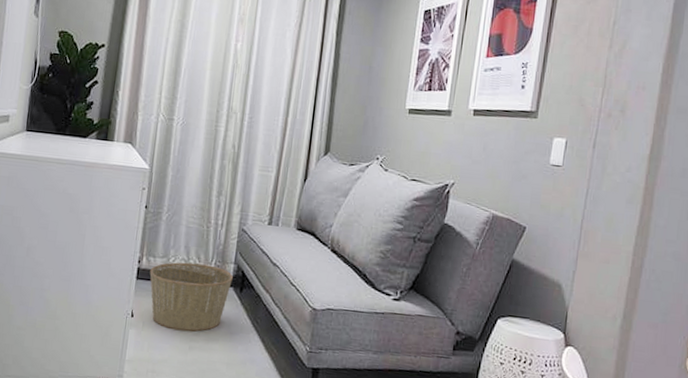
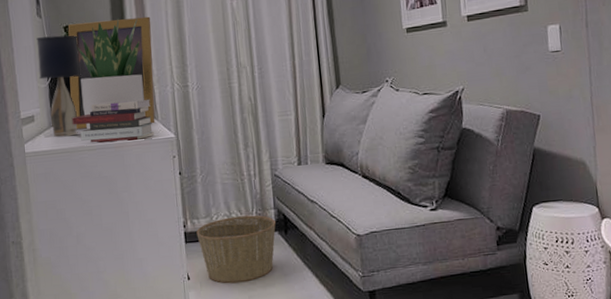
table lamp: none [22,37,71,145] -> present [36,35,81,138]
books: none [46,116,131,164] -> present [71,99,154,143]
picture frame: none [49,29,150,151] -> present [68,16,155,130]
planter: none [60,34,136,142] -> present [77,18,144,130]

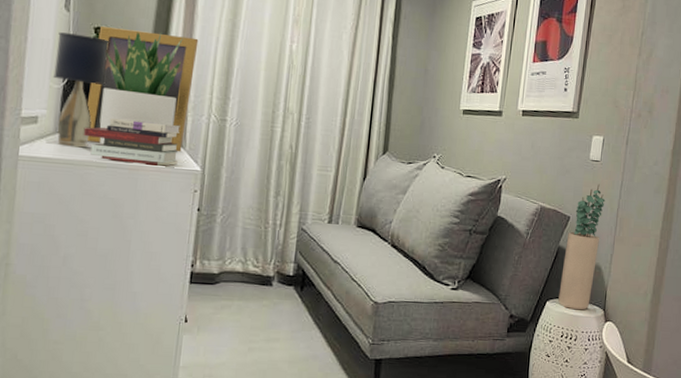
basket: present [196,215,276,283] -> none [204,264,293,333]
vase: none [541,74,581,212] -> present [558,184,605,311]

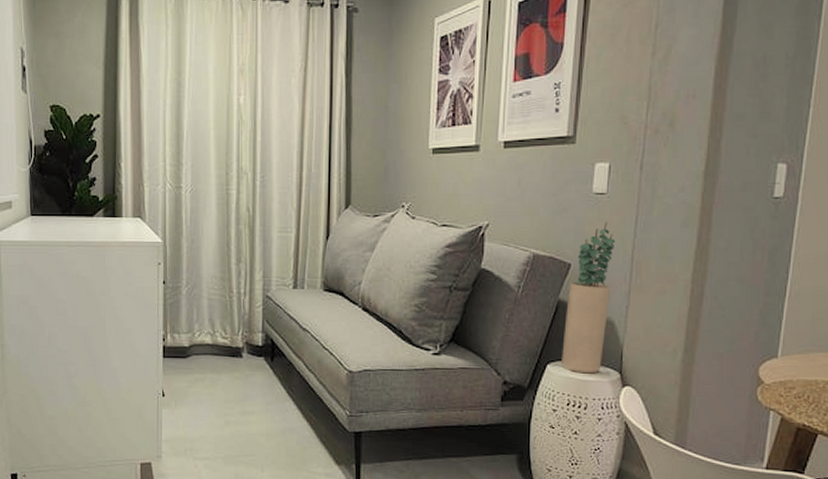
table lamp: present [52,32,109,148] -> none [19,115,66,228]
books: present [83,117,180,167] -> none [52,195,140,242]
picture frame: present [86,25,199,152] -> none [53,103,147,225]
planter: present [99,32,183,145] -> none [63,102,133,223]

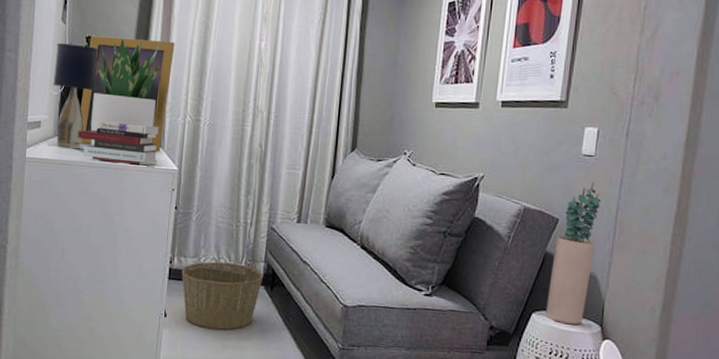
table lamp: none [19,115,66,228] -> present [52,43,98,149]
books: none [52,195,140,242] -> present [77,120,159,166]
picture frame: none [53,103,147,225] -> present [80,35,175,152]
planter: none [63,102,133,223] -> present [90,37,161,146]
basket: none [176,336,262,406] -> present [181,261,263,330]

